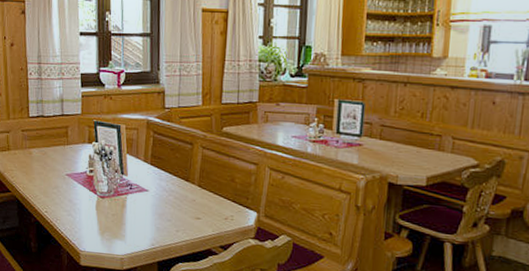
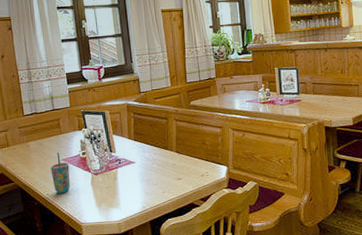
cup: none [52,165,73,214] -> present [50,152,70,194]

